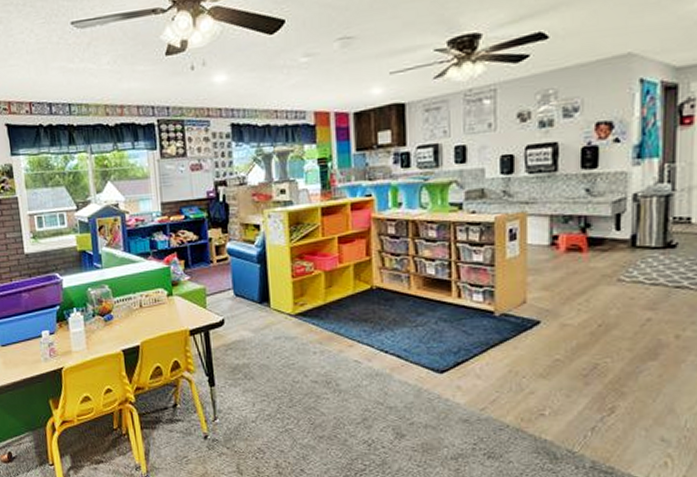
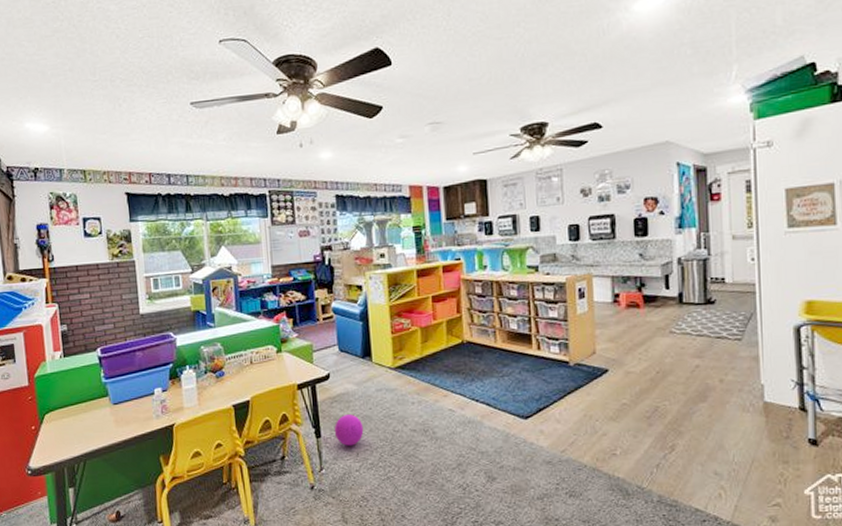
ball: none [228,363,261,396] -> present [334,414,364,446]

